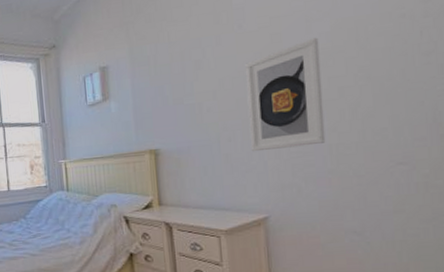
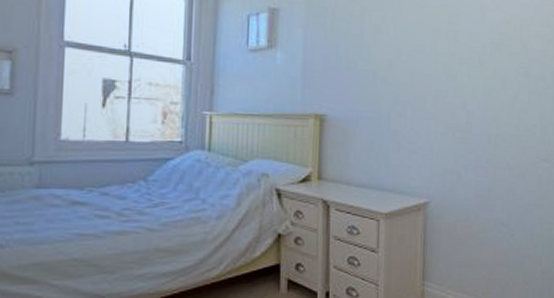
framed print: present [244,37,326,152] -> none [419,26,490,133]

